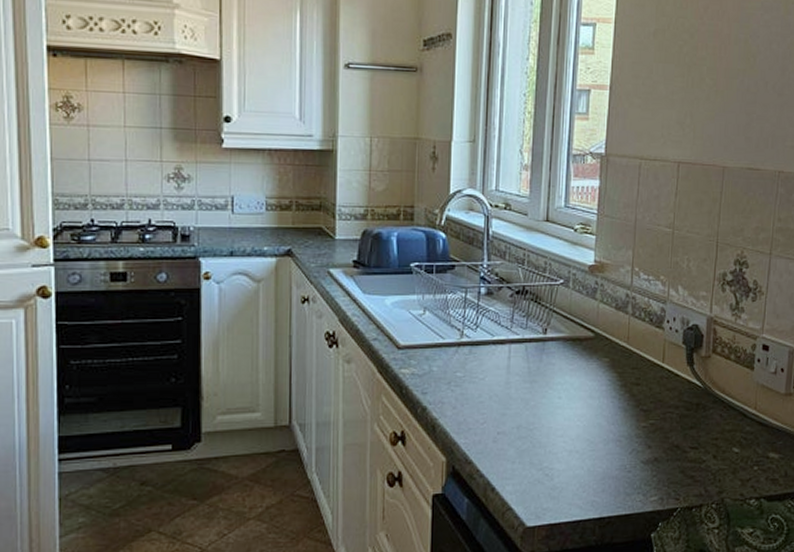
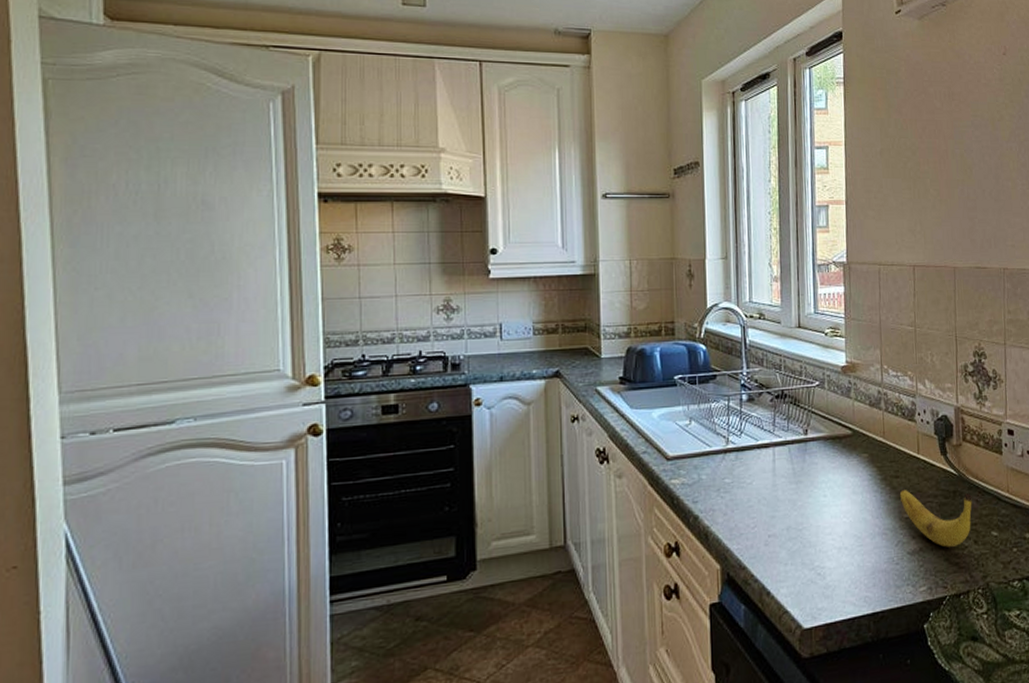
banana: none [639,397,716,460] -> present [900,489,972,547]

